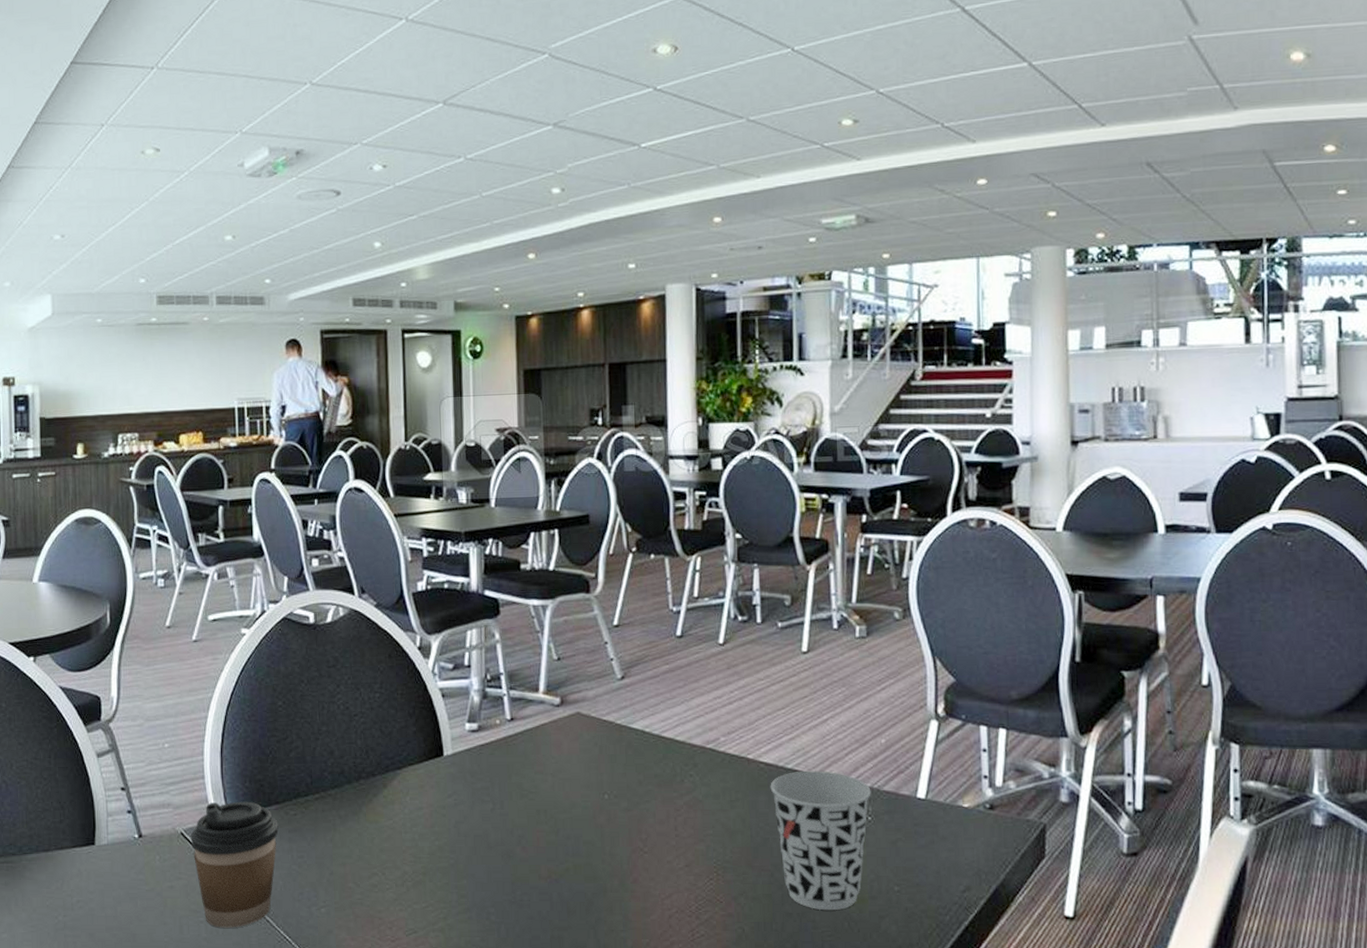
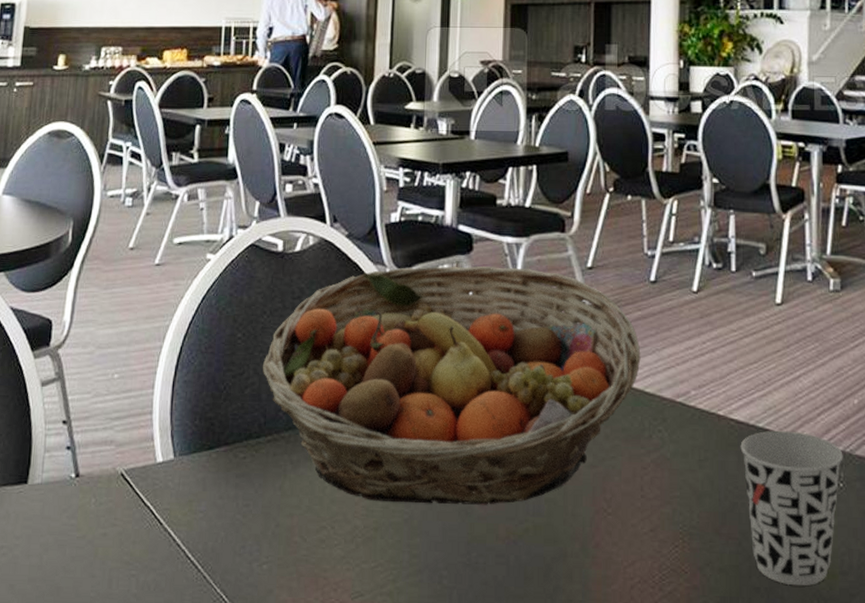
coffee cup: present [190,801,279,928] -> none [130,441,226,584]
fruit basket: none [304,628,670,850] -> present [262,265,641,505]

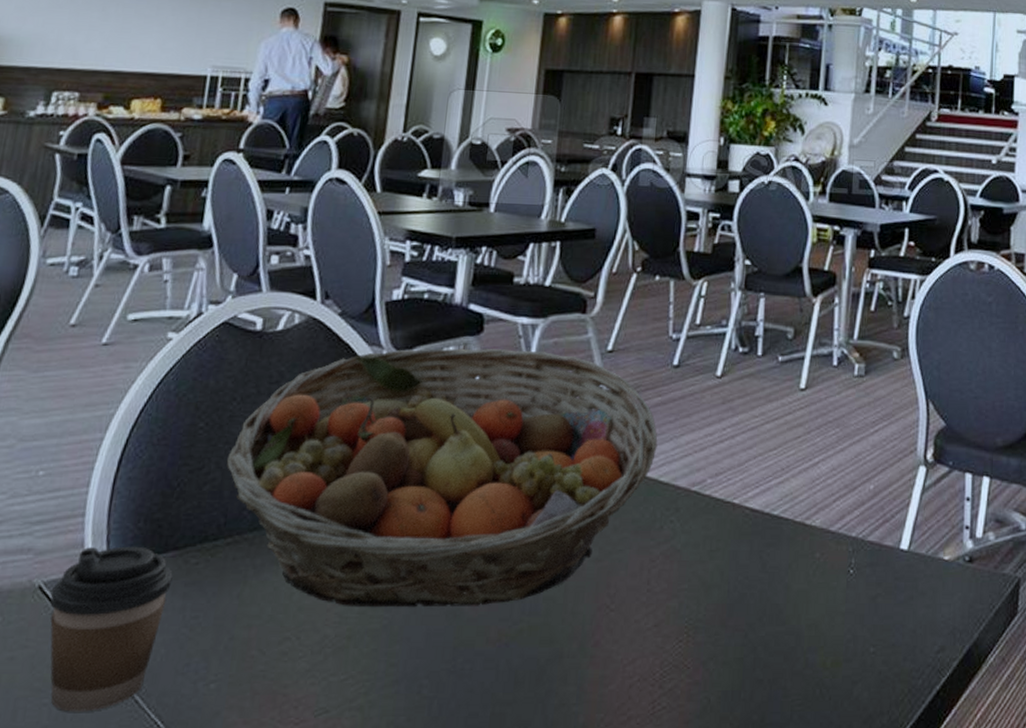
coffee cup: none [130,441,226,584] -> present [50,546,173,712]
cup: present [740,430,843,585] -> none [753,518,856,675]

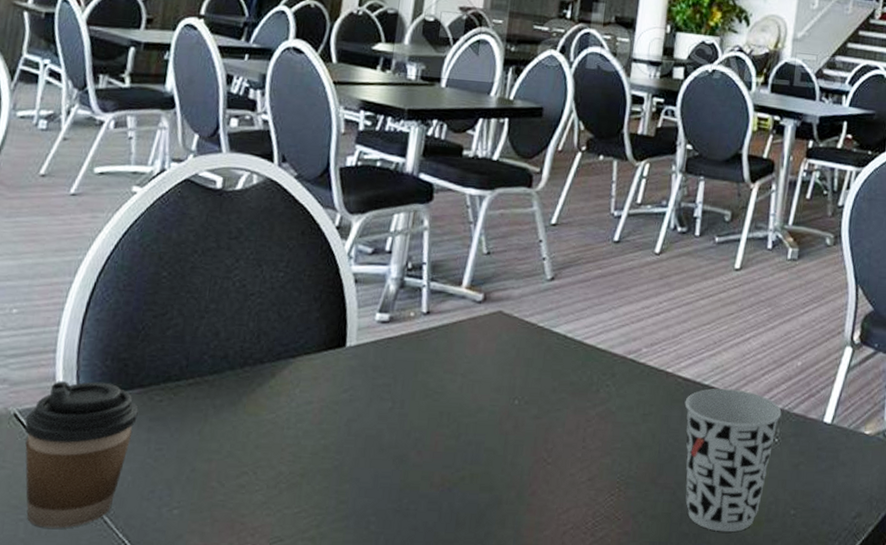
fruit basket: present [226,348,658,608] -> none [188,213,597,453]
cup: none [753,518,856,675] -> present [684,388,782,532]

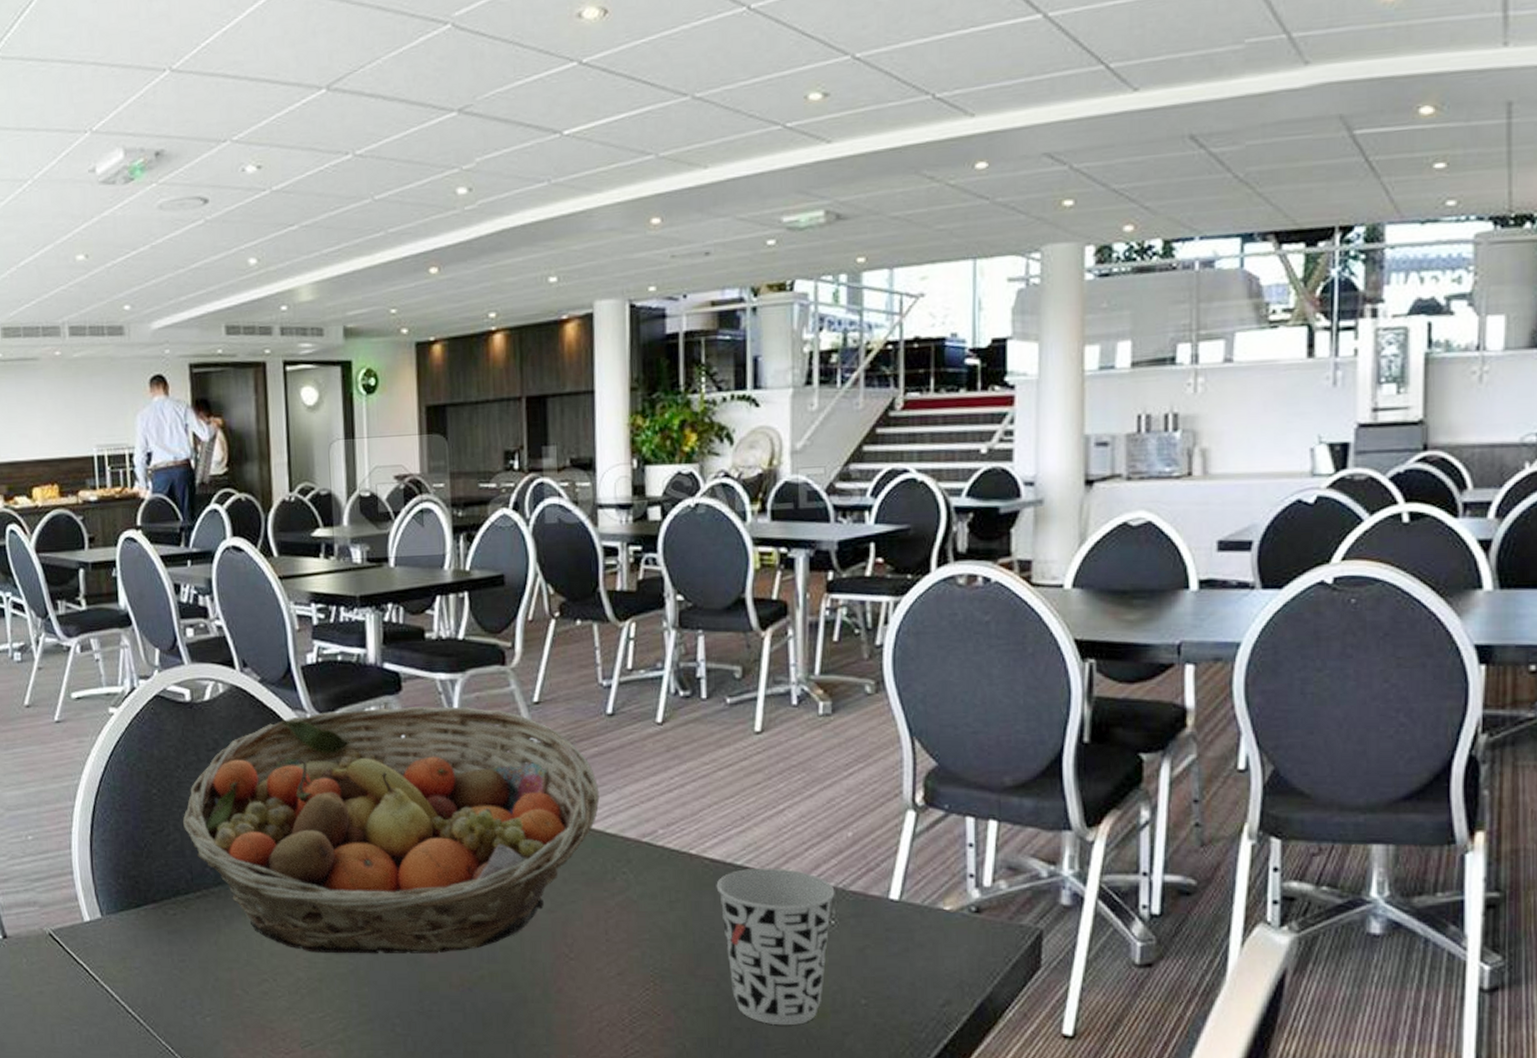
coffee cup: present [25,381,139,529] -> none [59,899,157,1037]
fruit basket: none [188,213,597,453] -> present [182,706,600,954]

